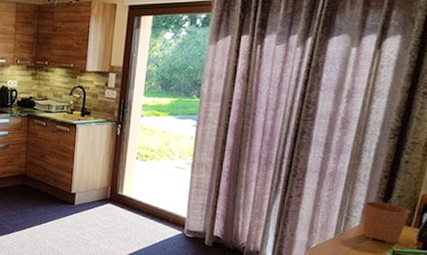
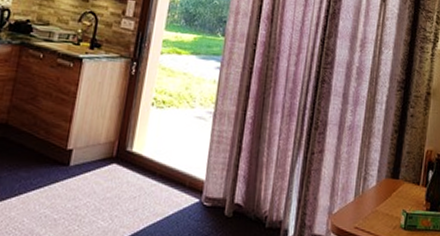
plant pot: present [362,191,411,244] -> none [379,147,418,205]

